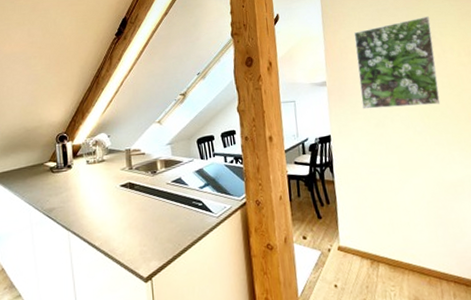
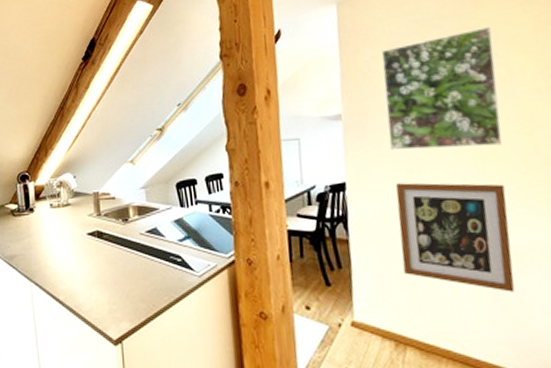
wall art: none [367,133,453,215] -> present [396,182,515,292]

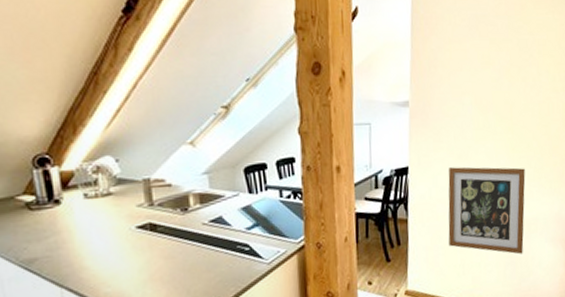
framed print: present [381,27,503,151] -> none [446,30,530,138]

